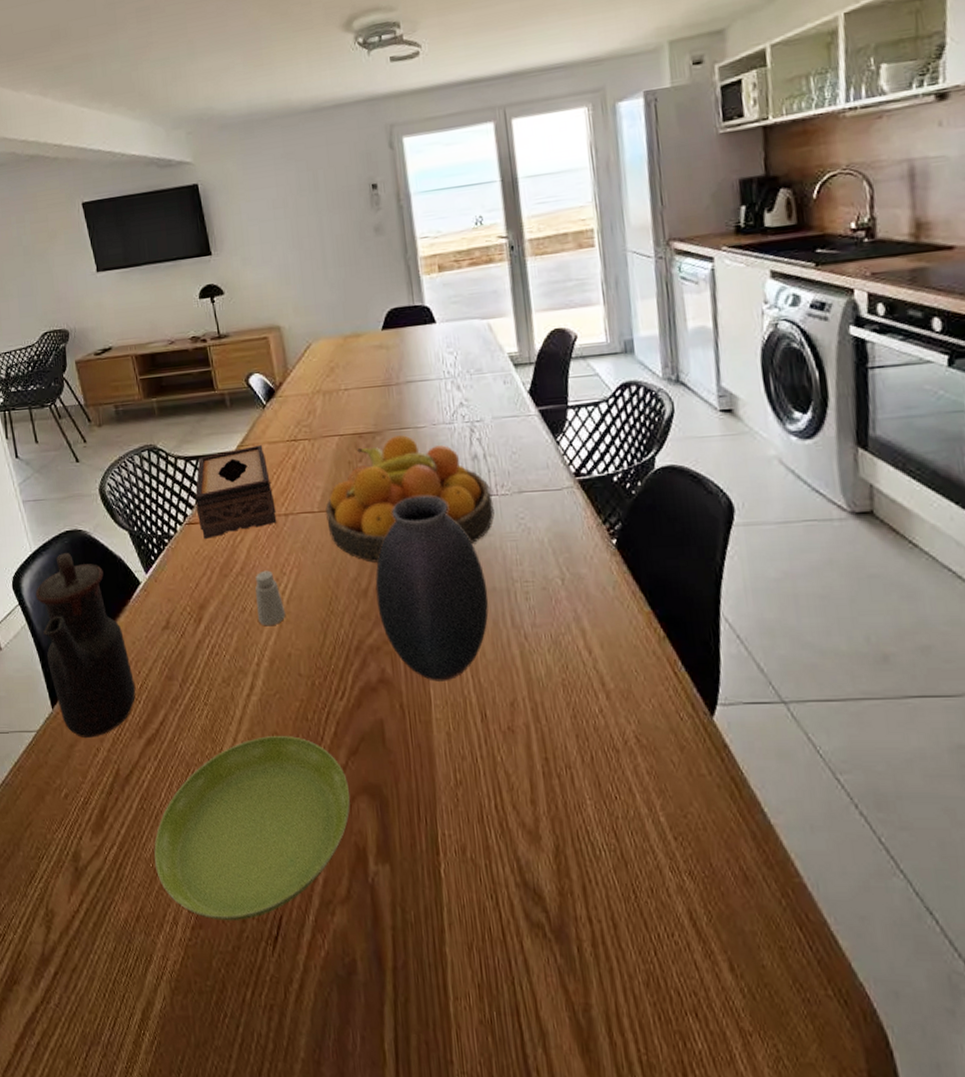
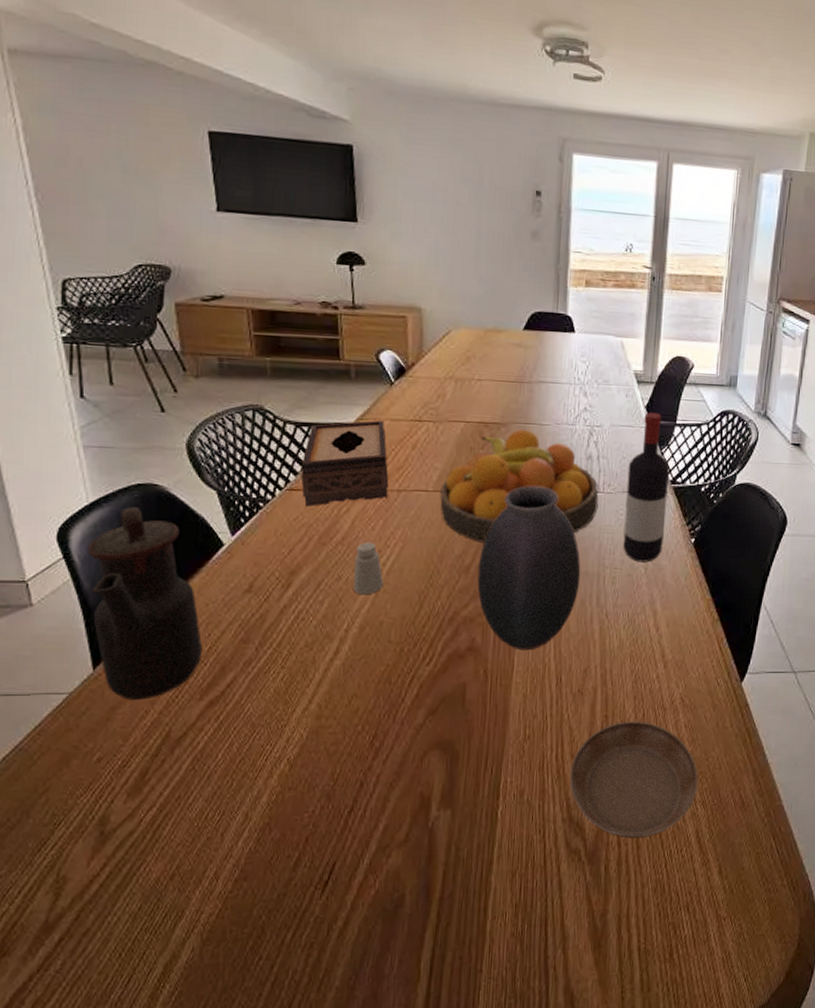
saucer: present [154,736,350,921] -> none [201,698,423,872]
saucer: none [514,765,680,915] -> present [569,721,698,839]
wine bottle: none [520,397,579,572] -> present [623,413,670,562]

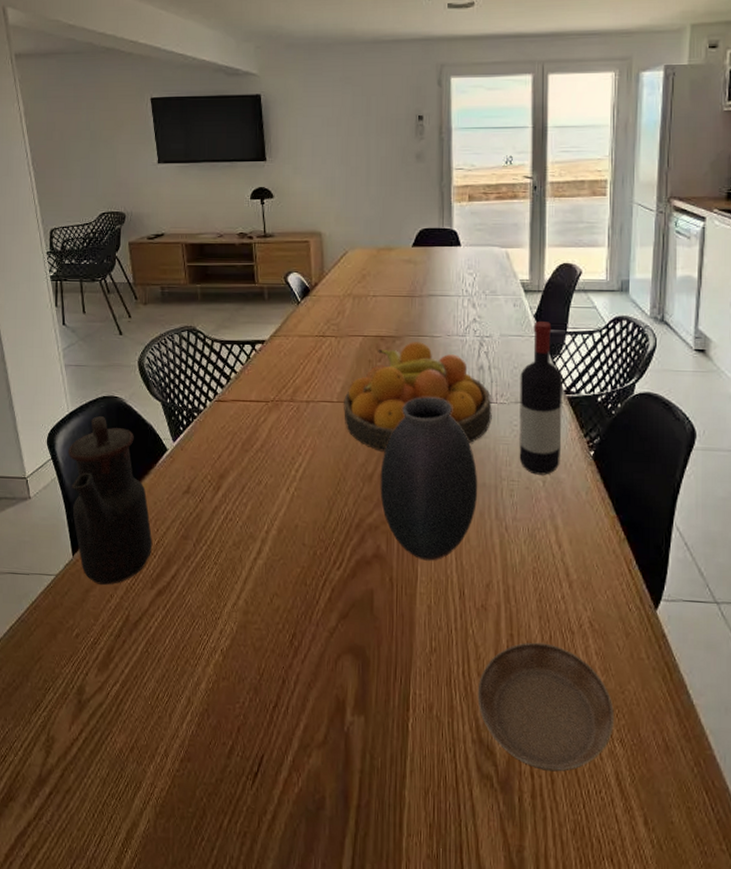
tissue box: present [301,420,389,506] -> none [226,337,299,416]
saltshaker: present [354,542,384,595] -> none [272,449,297,499]

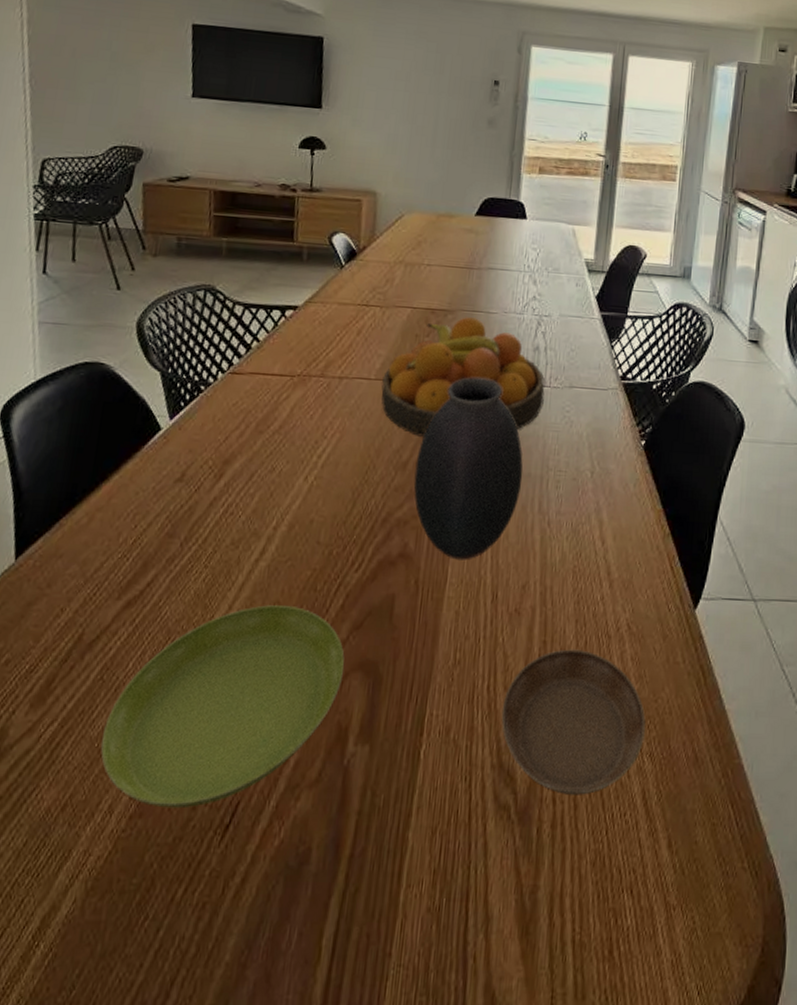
teapot: present [68,416,153,585] -> none [23,386,128,596]
saucer: none [153,596,337,757] -> present [101,605,345,809]
wine bottle: present [519,321,562,475] -> none [568,303,620,466]

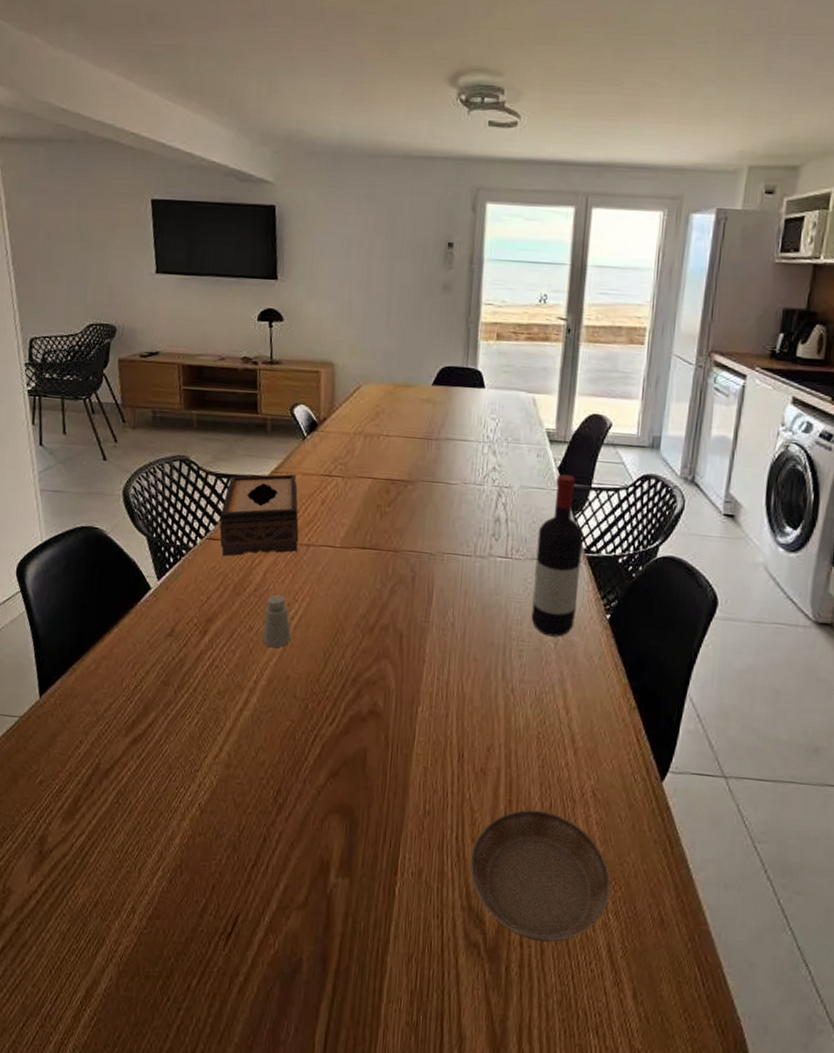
saucer: present [101,605,345,809] -> none [122,749,324,915]
tissue box: none [244,304,333,392] -> present [219,474,299,557]
saltshaker: none [286,431,318,490] -> present [263,594,292,648]
fruit bowl: present [381,317,545,438] -> none [347,488,507,605]
vase: present [413,377,523,560] -> none [380,547,486,721]
wine bottle: none [568,303,620,466] -> present [531,474,583,637]

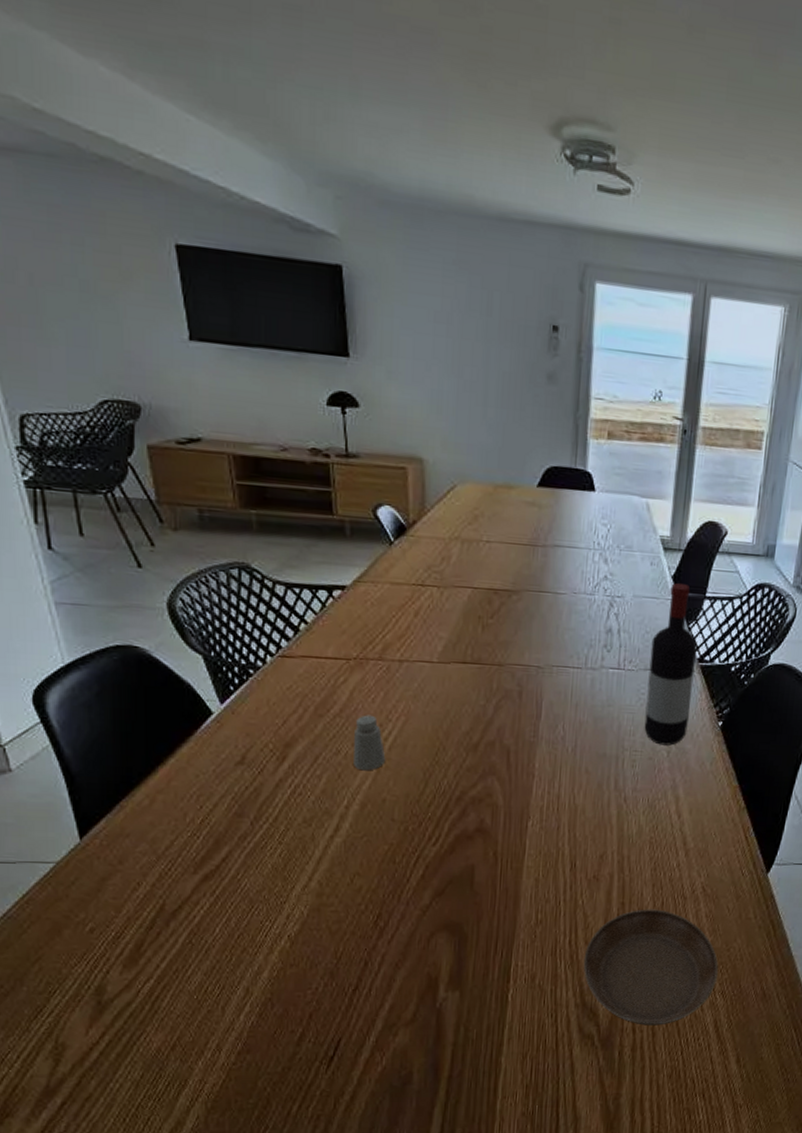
tissue box: present [219,474,299,557] -> none [293,583,390,675]

